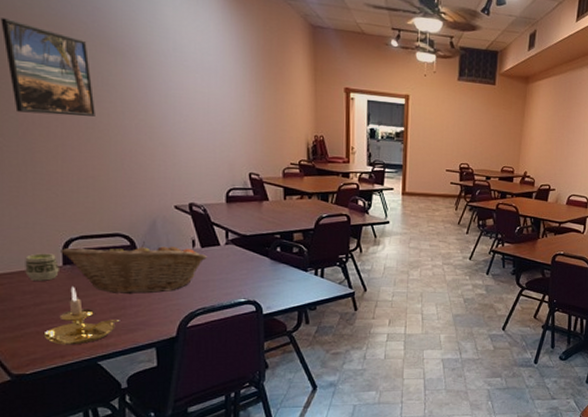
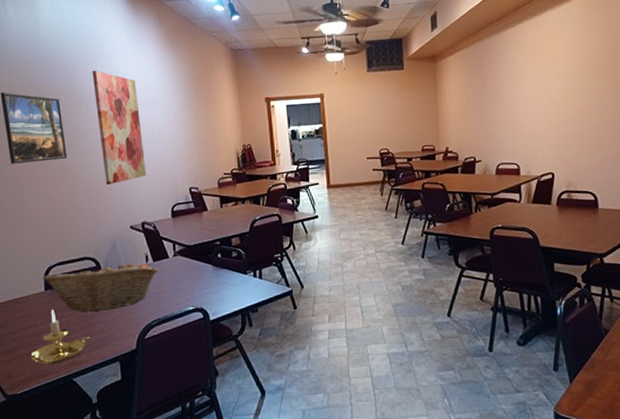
cup: present [25,253,59,281] -> none [17,281,42,307]
wall art: none [132,14,198,156] -> present [92,70,147,185]

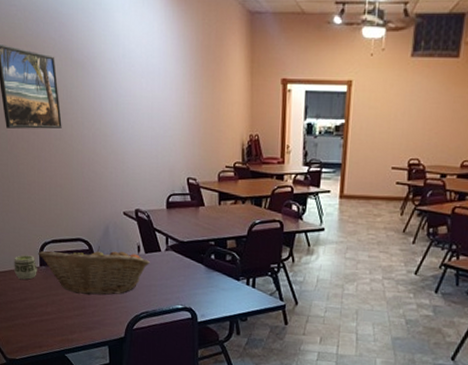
cup: none [17,281,42,307] -> present [14,255,37,280]
candle holder: present [30,309,89,365] -> none [27,286,80,338]
wall art: present [92,70,147,185] -> none [89,25,143,163]

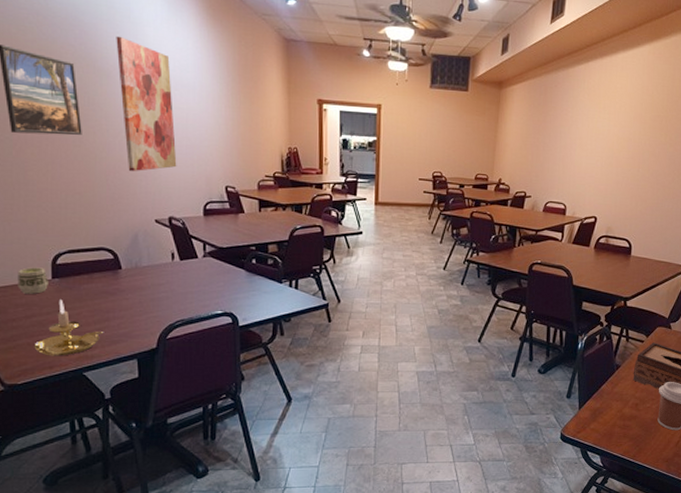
candle holder: none [27,286,80,338] -> present [34,300,103,356]
fruit basket: present [38,246,150,296] -> none [50,255,185,307]
wall art: none [89,25,143,163] -> present [116,36,177,171]

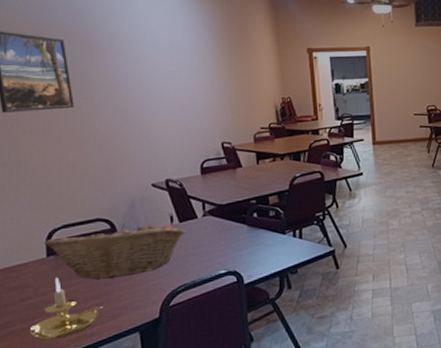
cup: present [18,267,48,294] -> none [11,246,43,276]
fruit basket: none [50,255,185,307] -> present [44,223,185,280]
wall art: present [116,36,177,171] -> none [105,9,171,138]

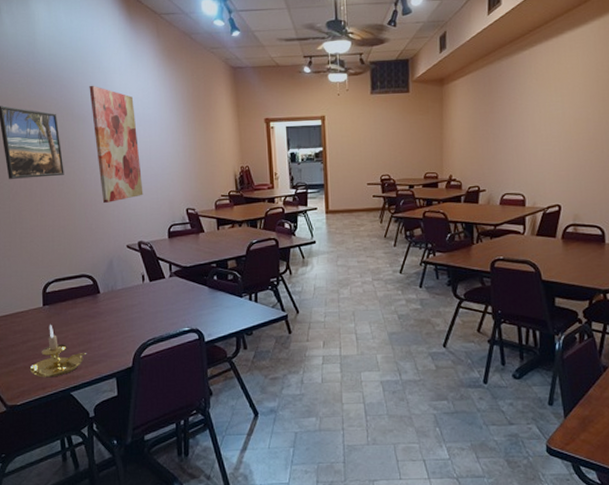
fruit basket: present [44,223,185,280] -> none [41,280,155,329]
wall art: none [105,9,171,138] -> present [89,85,143,203]

